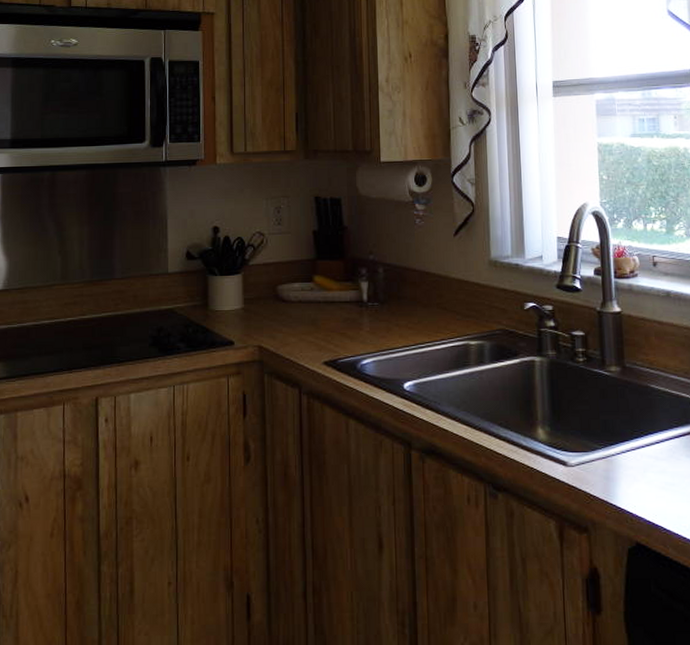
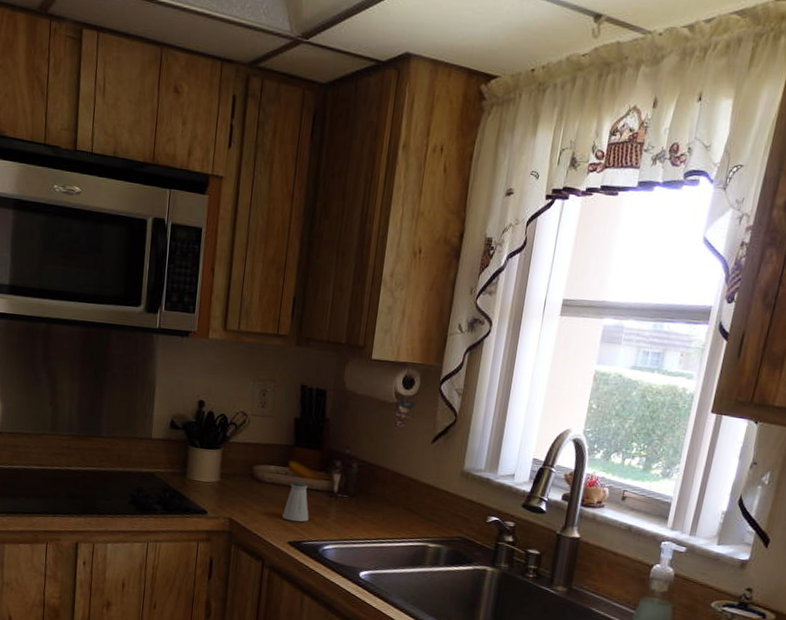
saltshaker: none [314,296,342,339] -> present [282,481,309,522]

